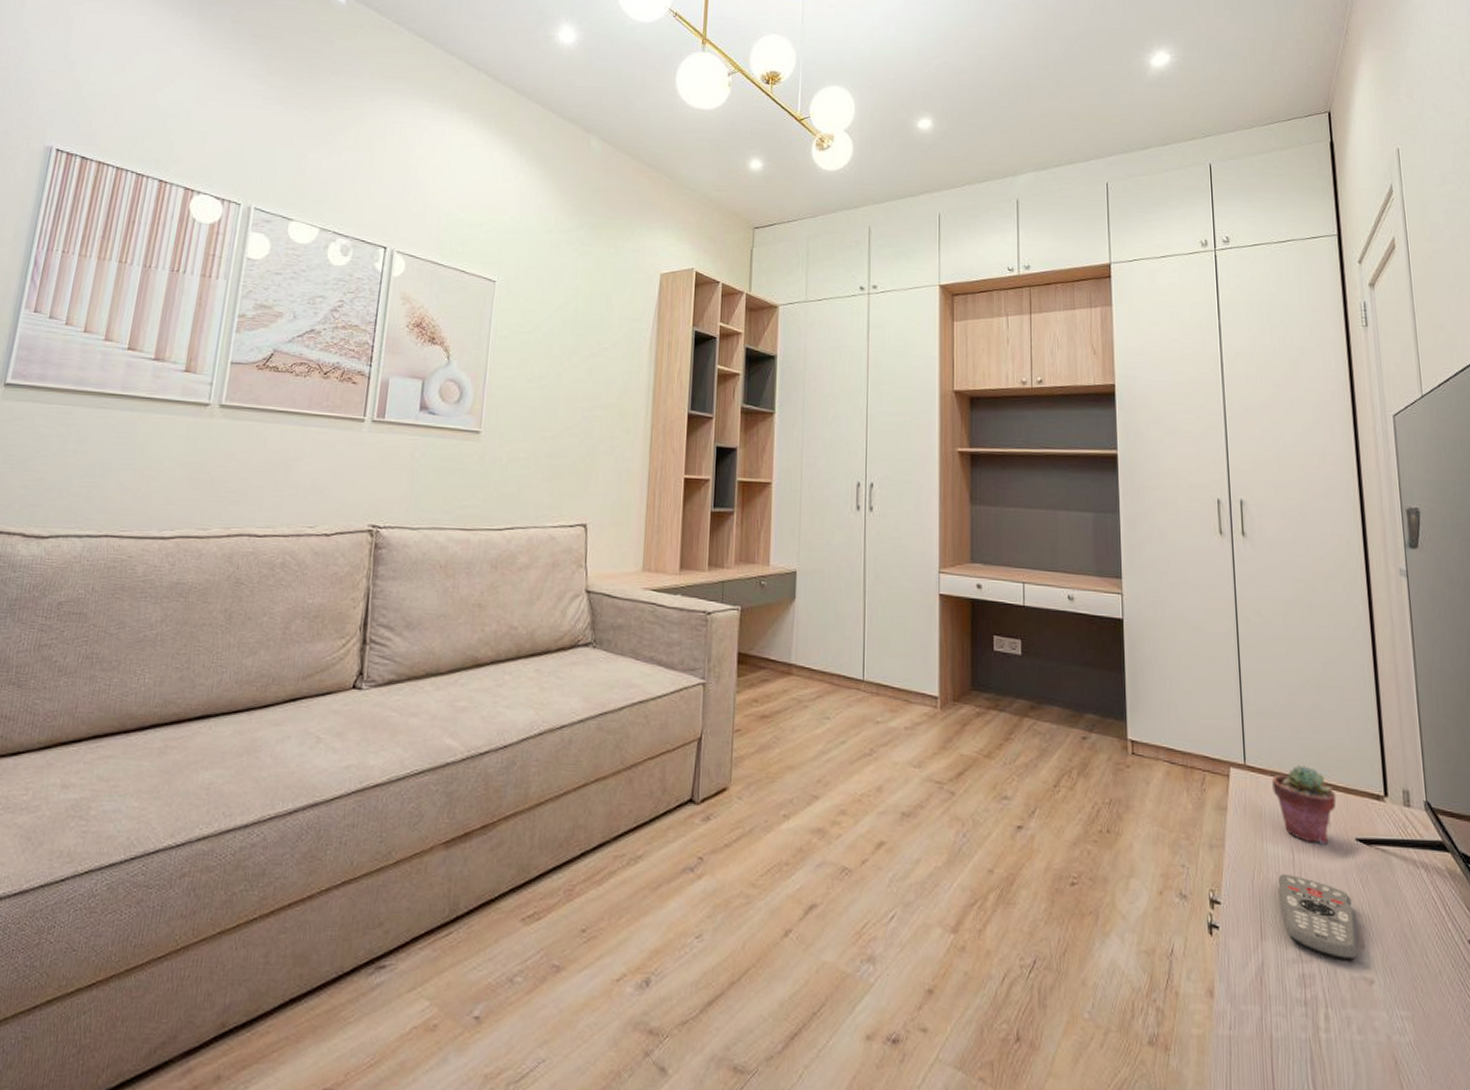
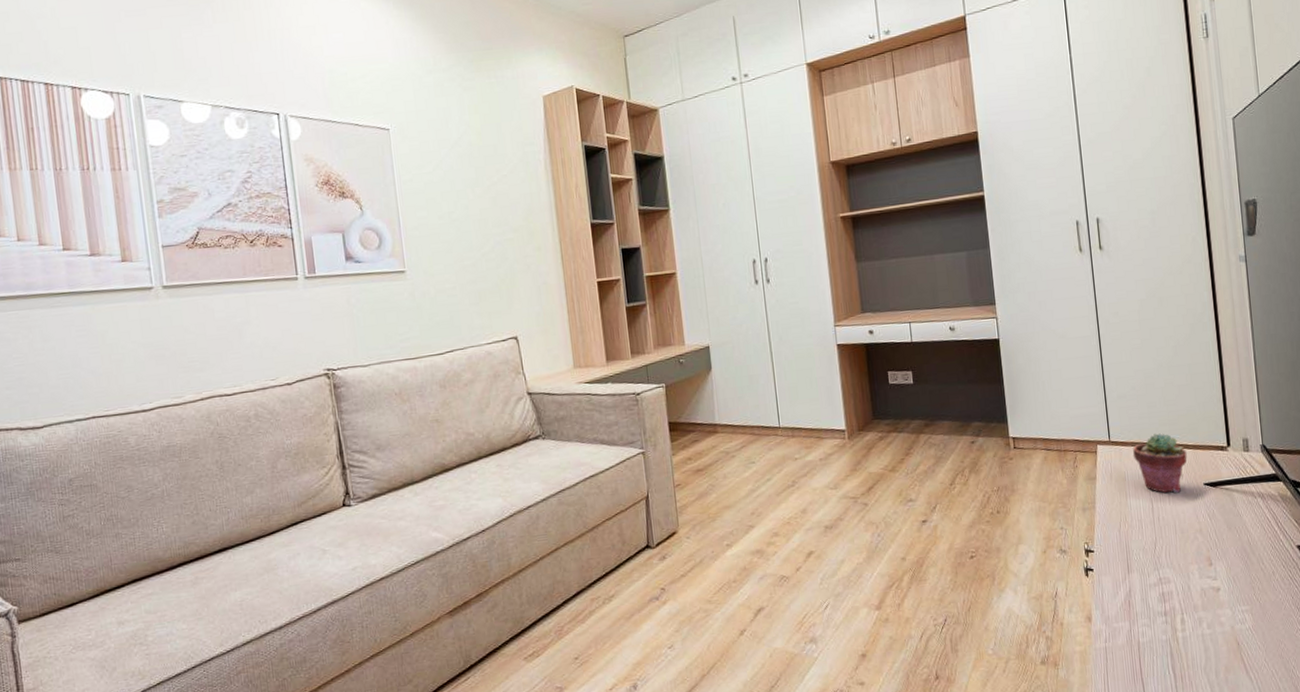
remote control: present [1278,874,1358,962] -> none [1140,520,1207,578]

